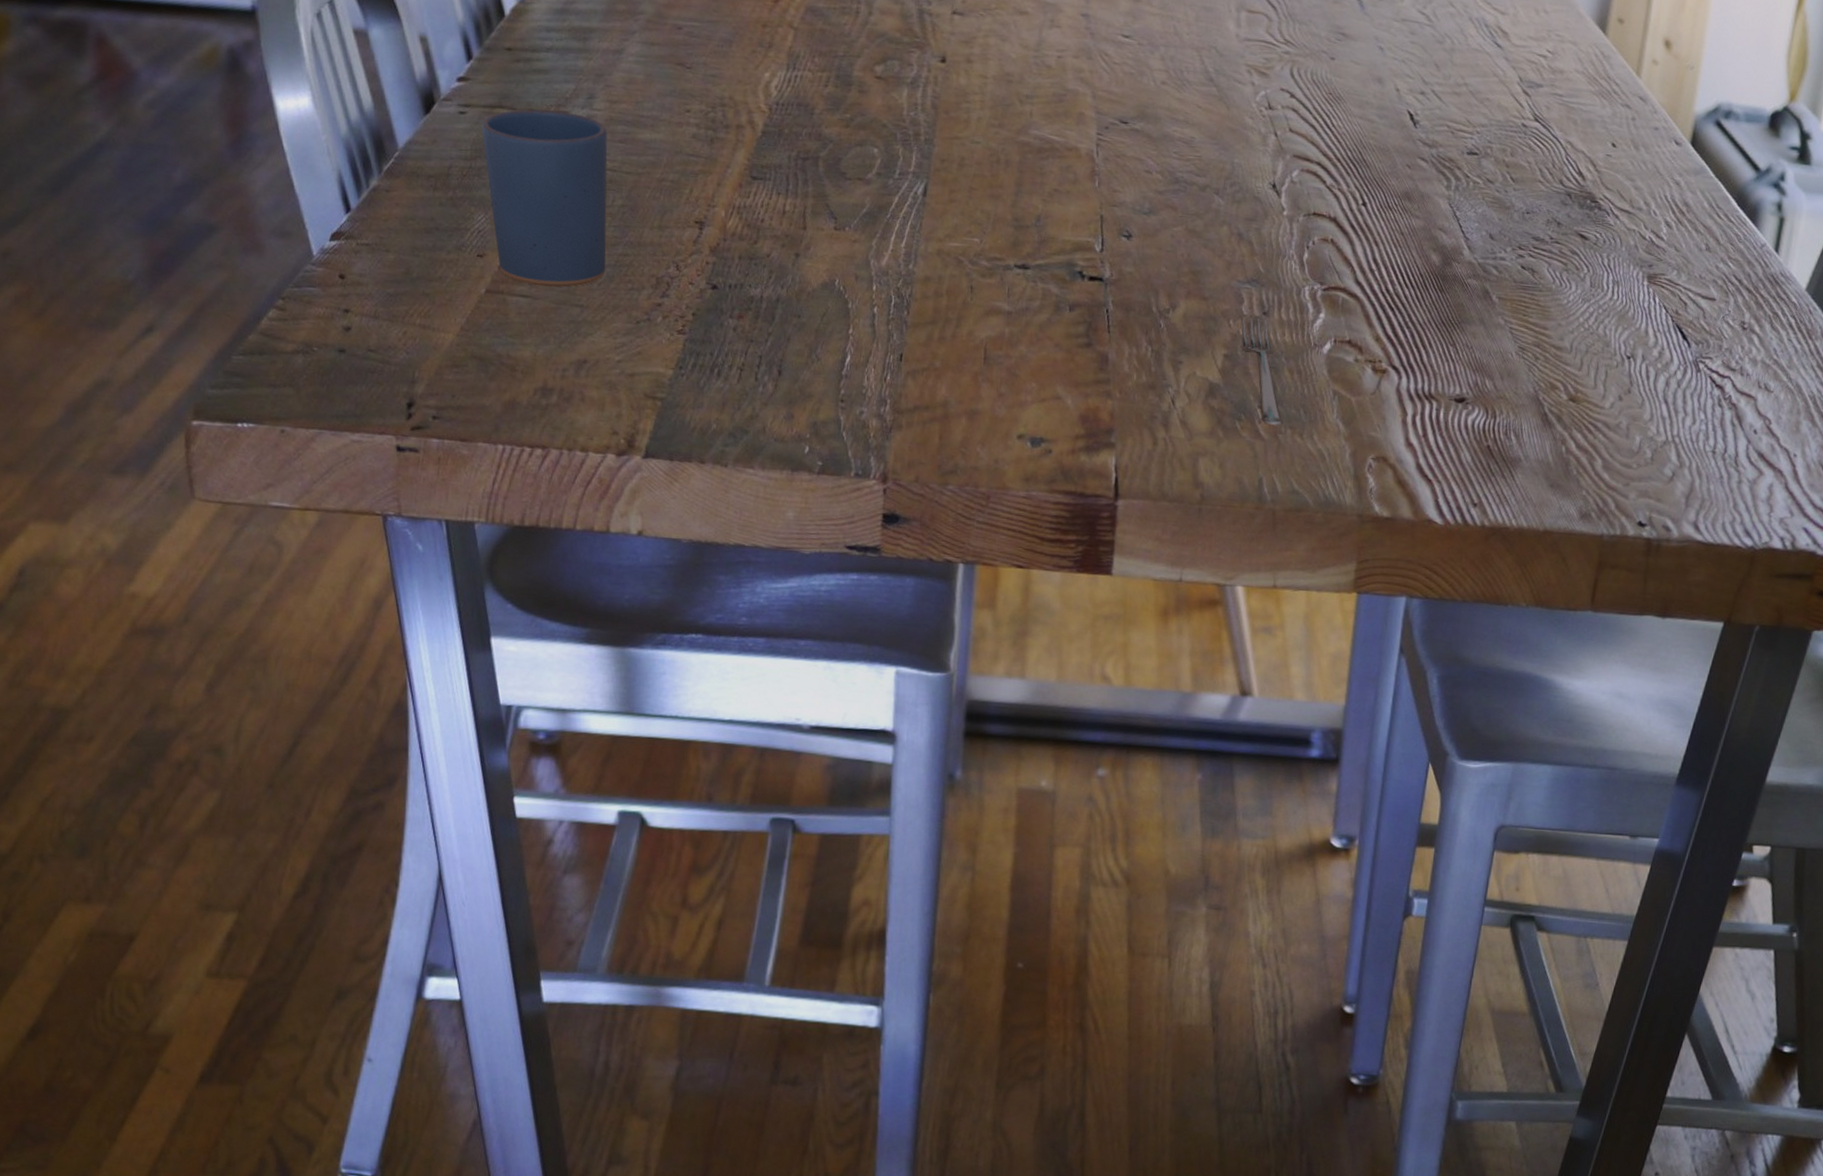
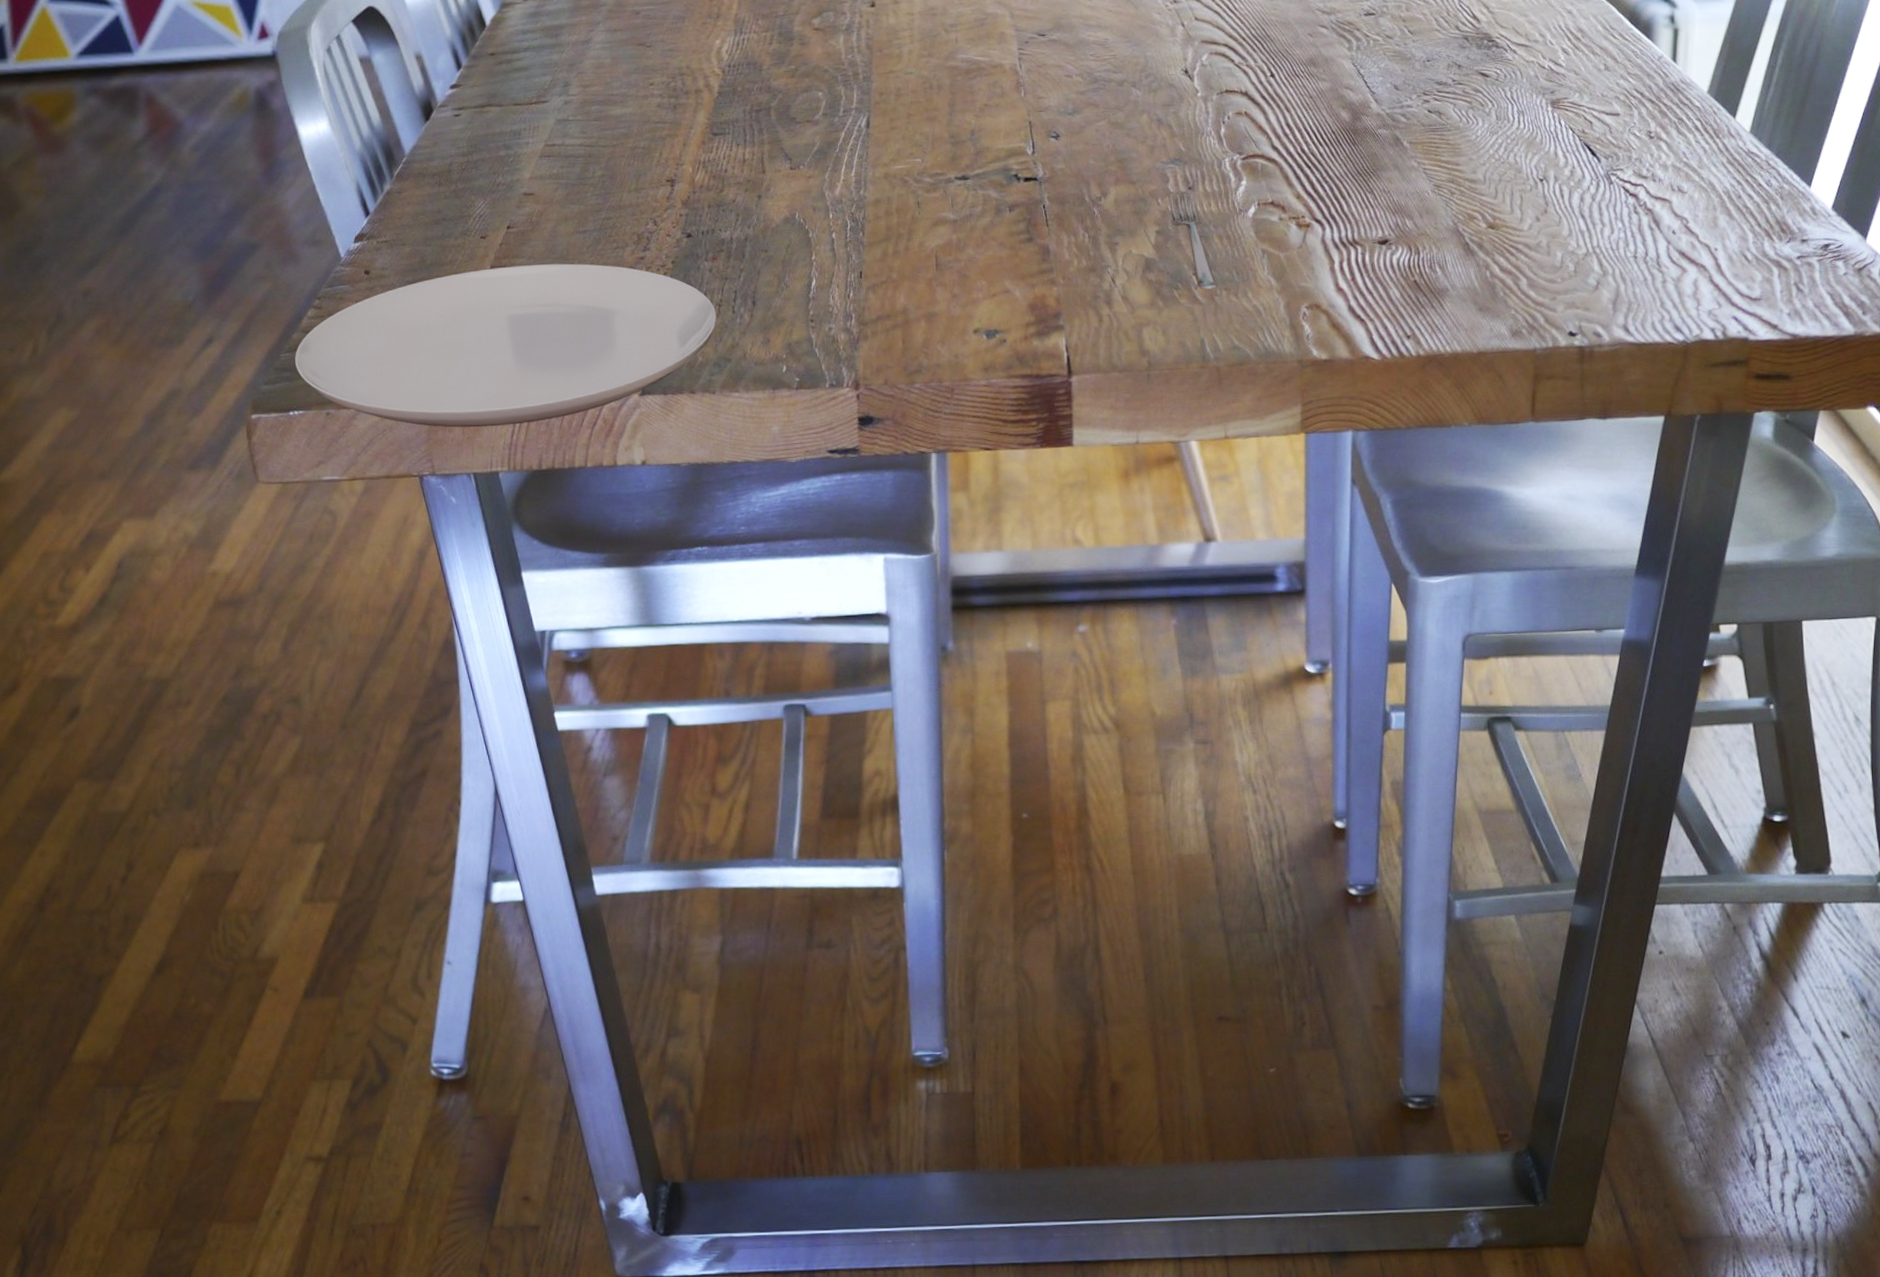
plate: none [249,292,737,472] -> present [295,263,717,428]
mug: present [482,109,608,287] -> none [475,101,593,257]

